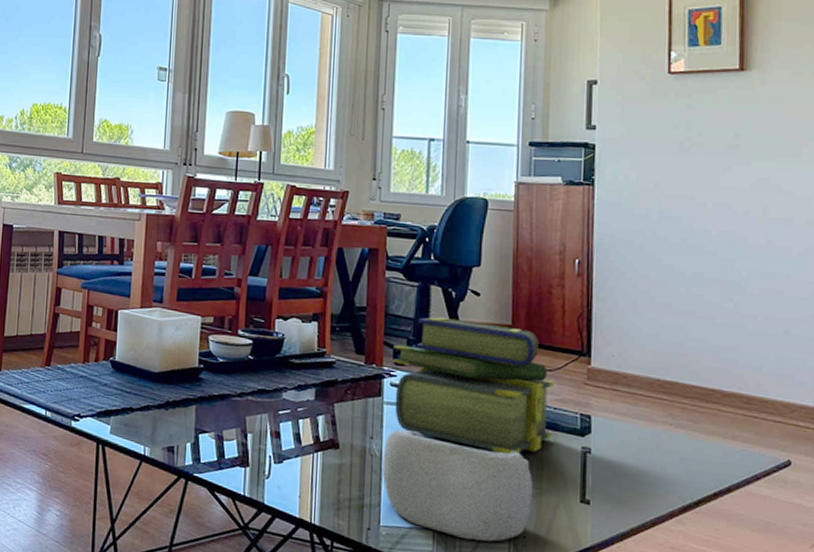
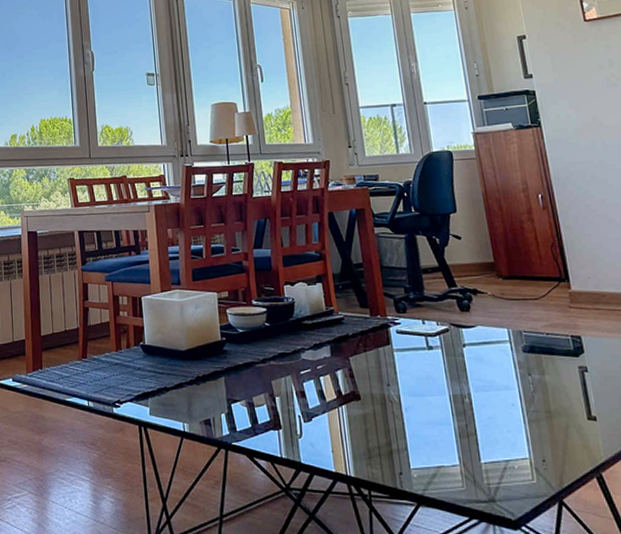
decorative bowl: present [383,429,533,542] -> none [401,373,545,471]
stack of books: present [393,317,554,455] -> none [393,263,550,384]

